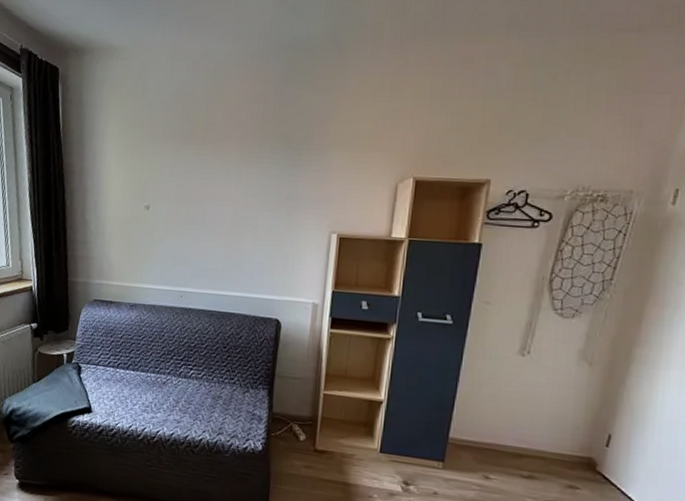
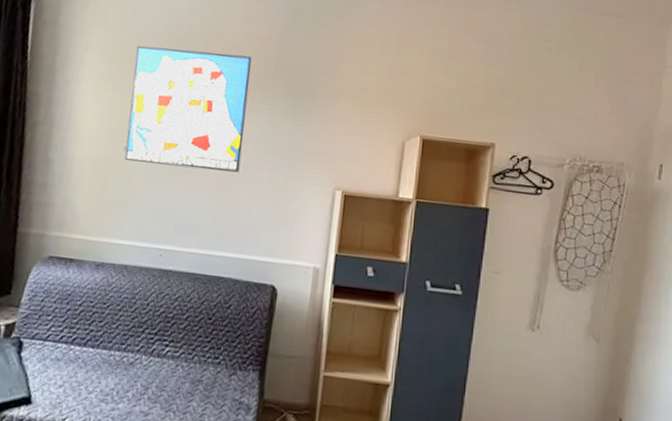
wall art: none [145,114,250,223] -> present [124,45,252,172]

